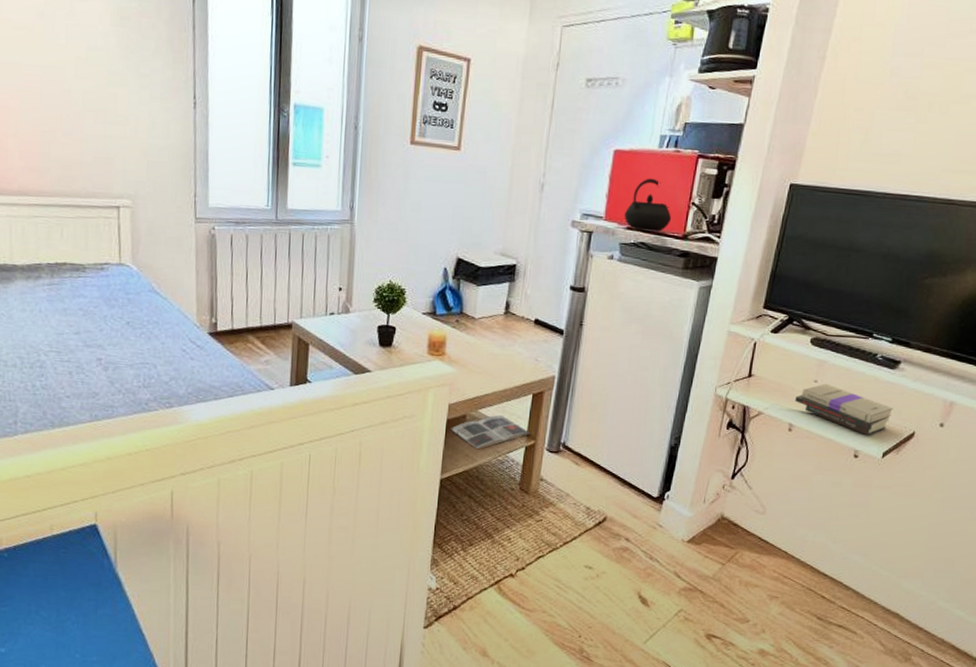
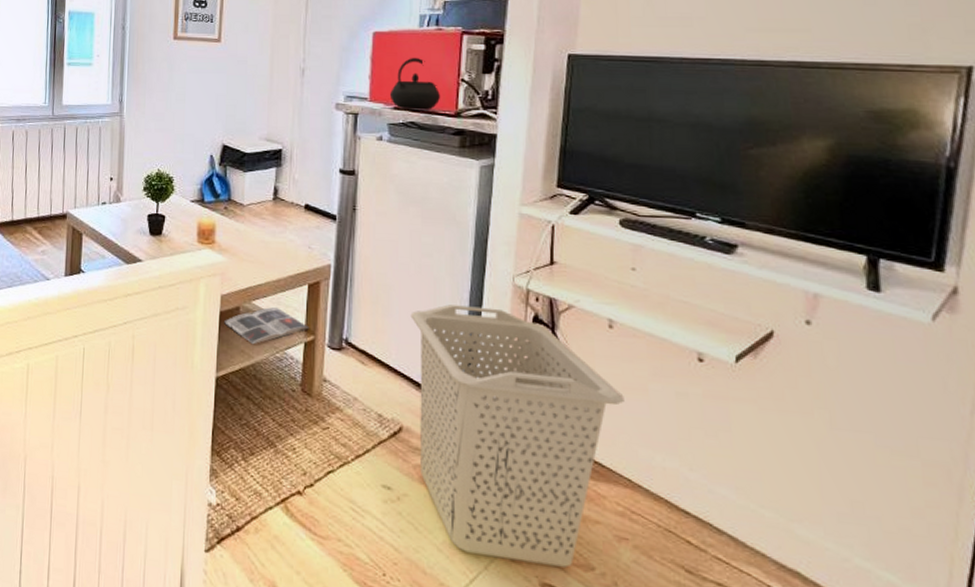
laundry basket: none [618,412,792,621] -> present [410,304,624,568]
books: present [795,383,893,436] -> none [611,271,739,335]

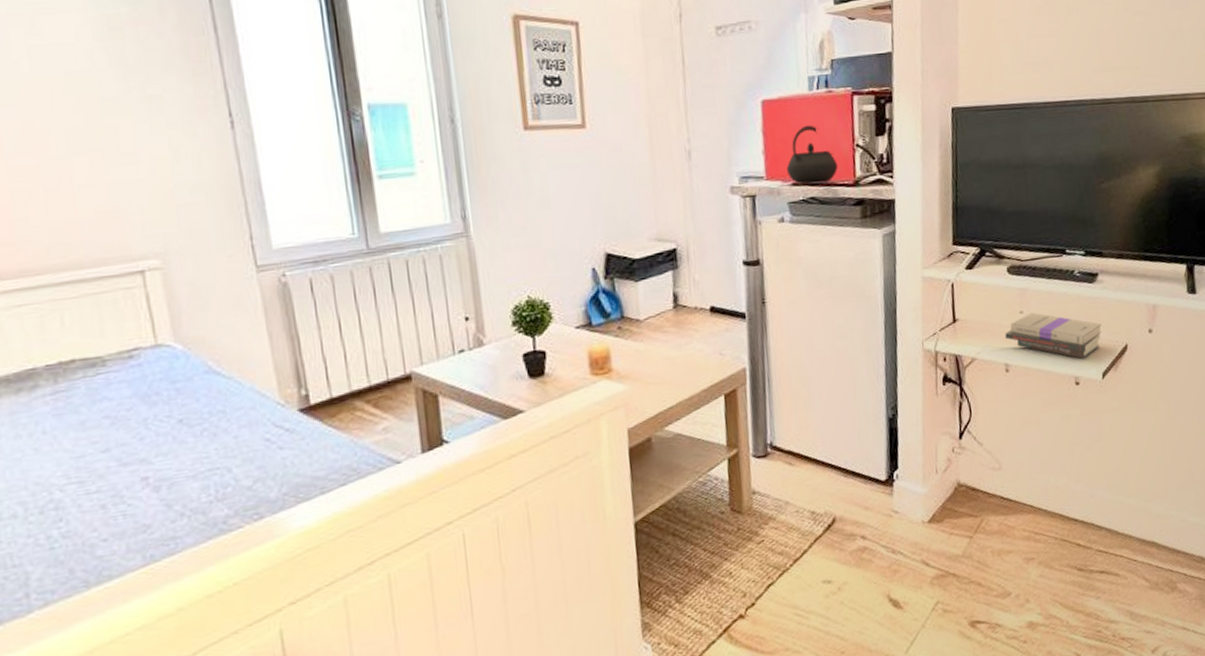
magazine: present [223,306,309,345] -> none [634,427,731,476]
laundry basket: present [410,304,624,568] -> none [831,376,1023,619]
books: none [611,271,739,335] -> present [1005,312,1102,359]

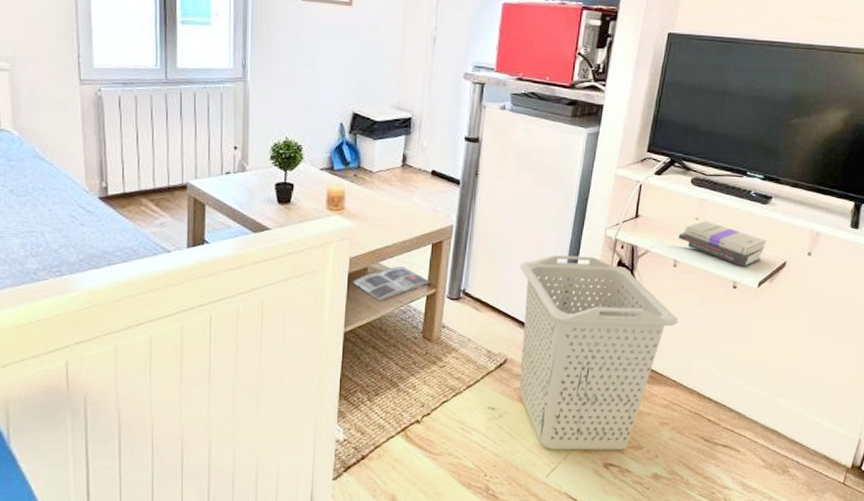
magazine: none [634,427,731,476] -> present [351,265,431,301]
kettle: present [786,125,839,185] -> none [514,30,560,83]
laundry basket: none [831,376,1023,619] -> present [519,255,678,450]

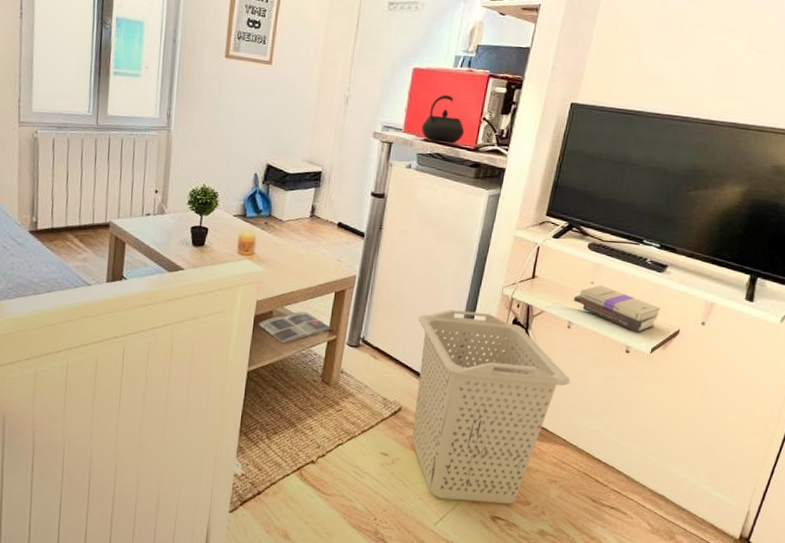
kettle: none [514,30,560,83] -> present [421,95,465,145]

